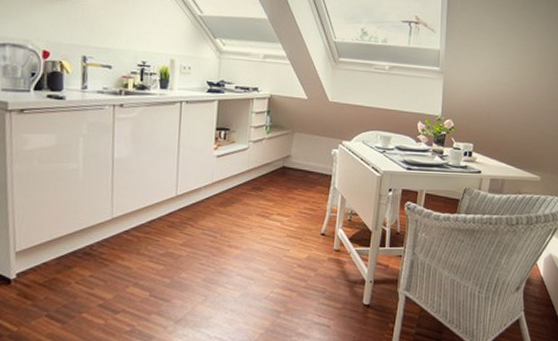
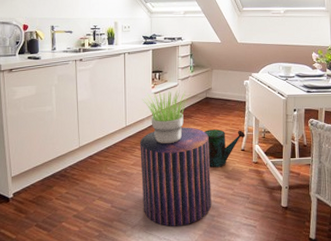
stool: none [191,201,282,323] -> present [140,127,212,227]
potted plant: none [200,154,265,222] -> present [142,90,192,144]
watering can: none [277,207,328,254] -> present [204,129,246,168]

